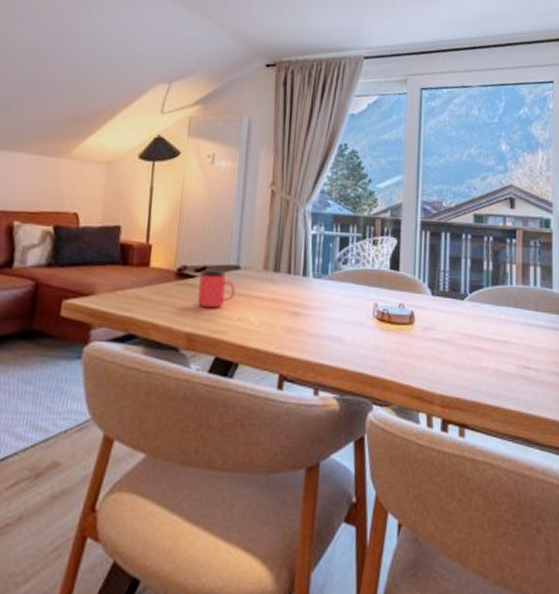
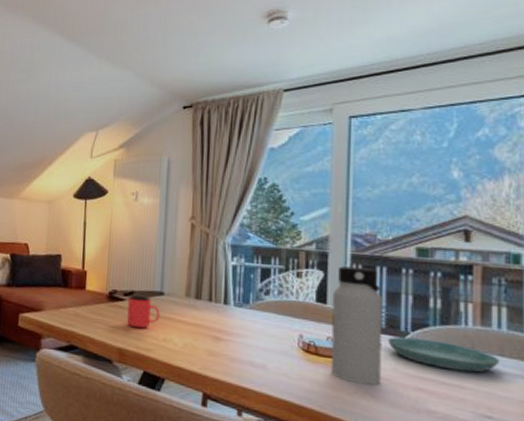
water bottle: none [402,233,447,349] -> present [330,266,383,386]
saucer: none [450,299,536,328] -> present [387,336,501,373]

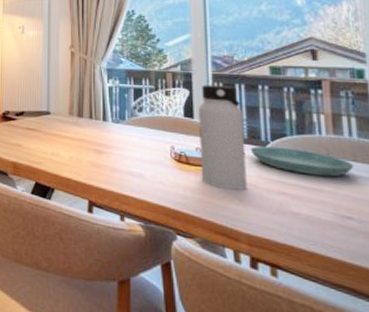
cup: present [127,295,160,329] -> none [19,115,48,144]

